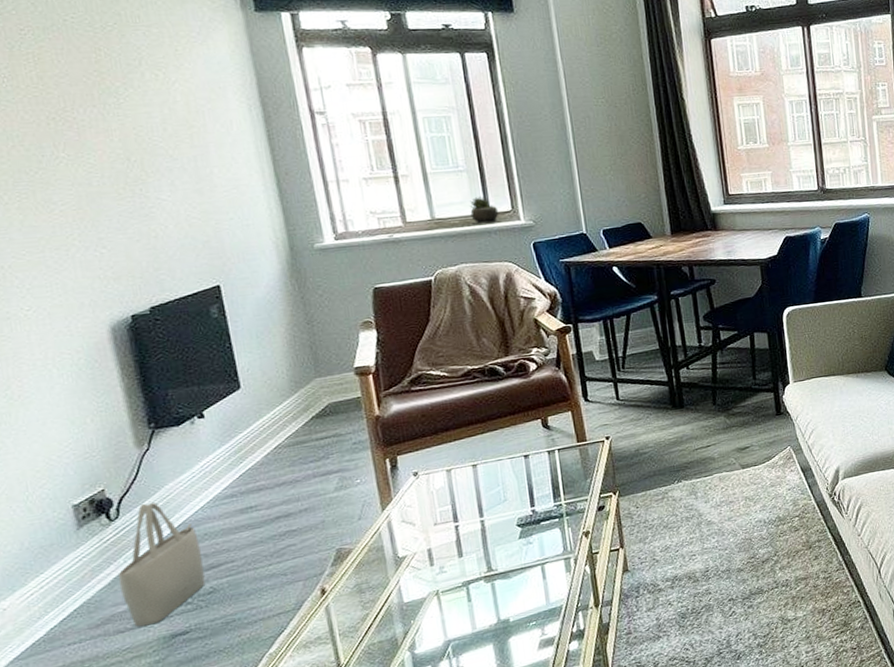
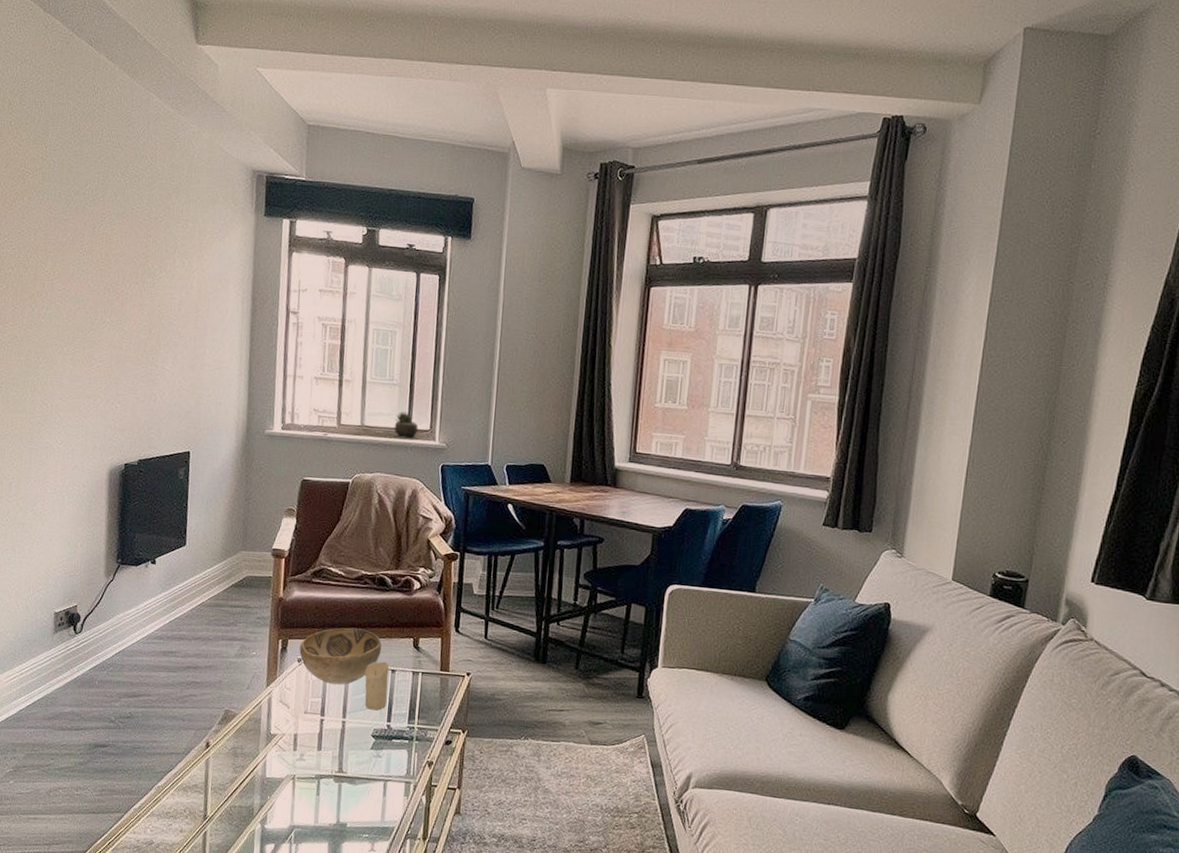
shopping bag: present [117,502,206,627] -> none [70,625,130,731]
decorative bowl: none [412,424,509,488] -> present [299,627,382,685]
candle: none [494,449,527,501] -> present [364,661,389,710]

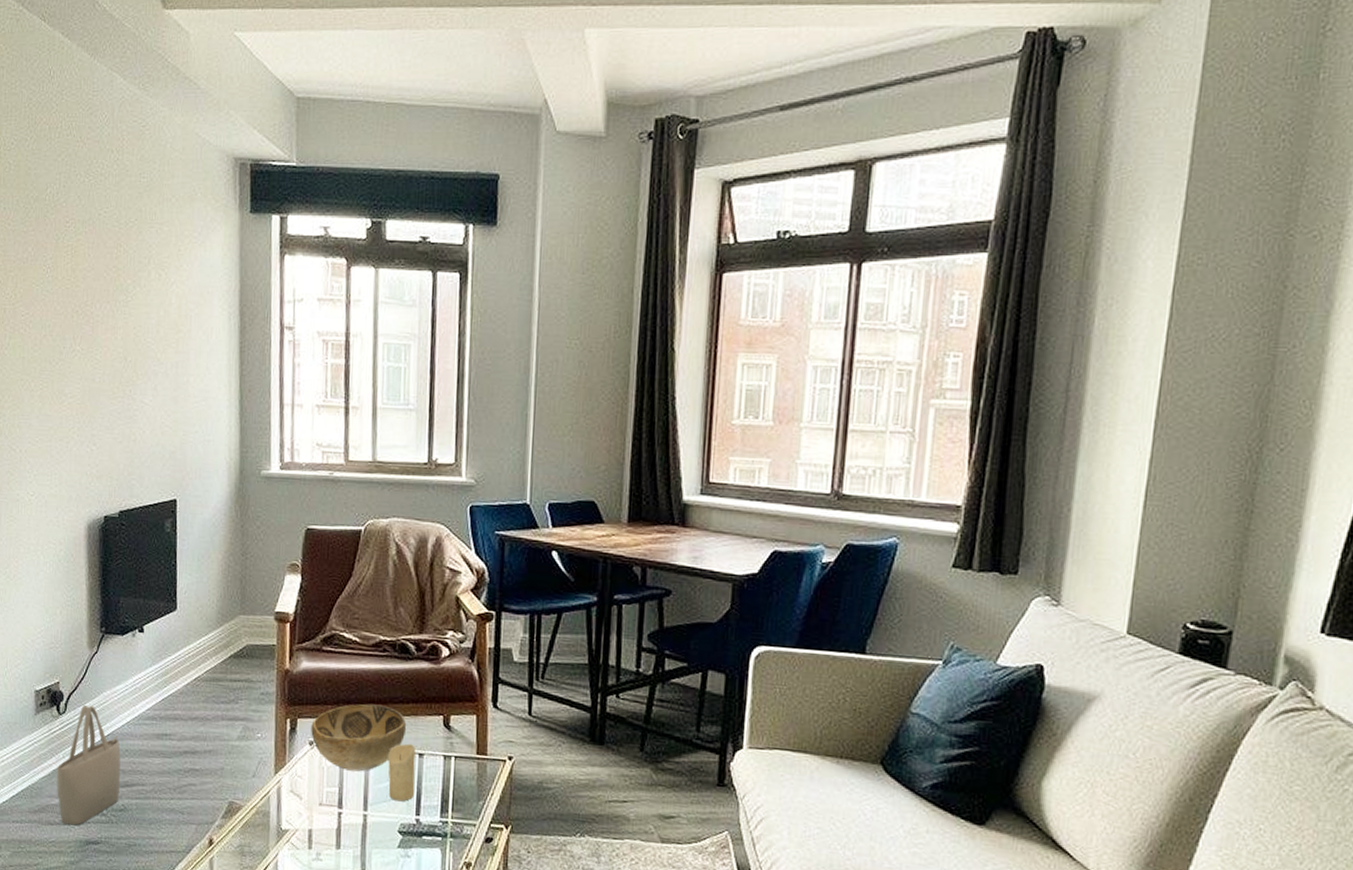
shopping bag: none [70,625,130,731] -> present [56,704,121,826]
succulent plant: present [393,411,420,439] -> none [411,441,443,476]

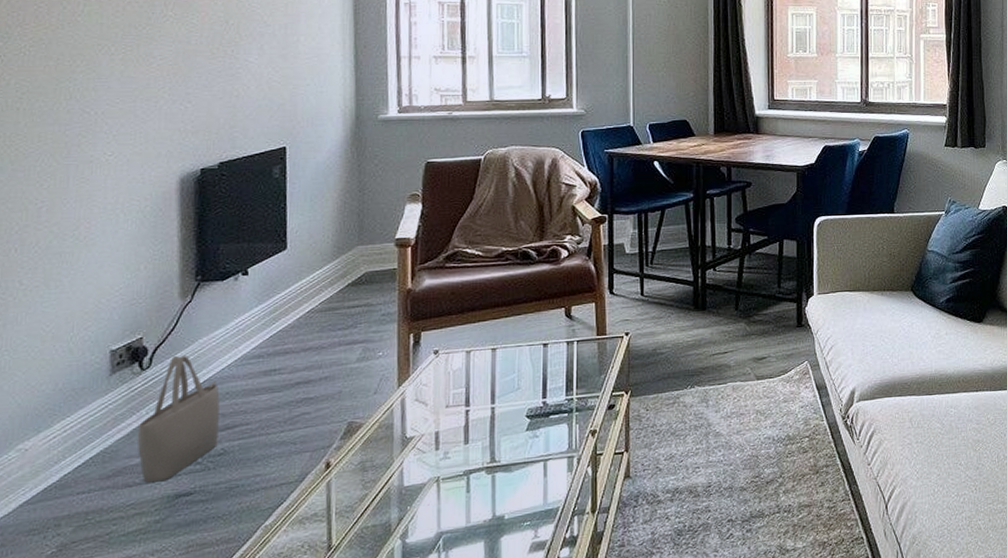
decorative bowl: present [311,704,407,772] -> none [435,307,531,371]
candle: present [388,743,416,802] -> none [514,336,541,390]

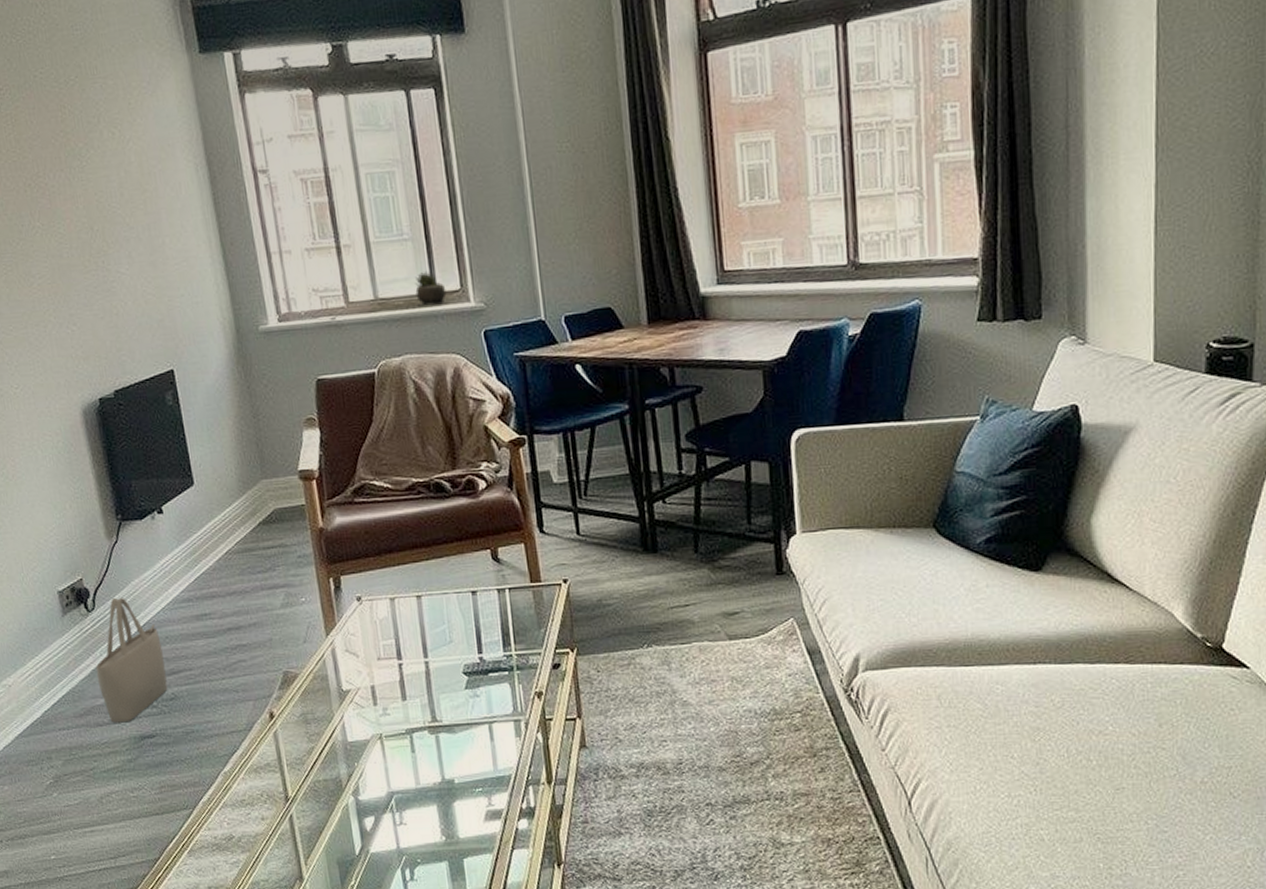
succulent plant: none [527,82,556,109] -> present [414,270,451,307]

